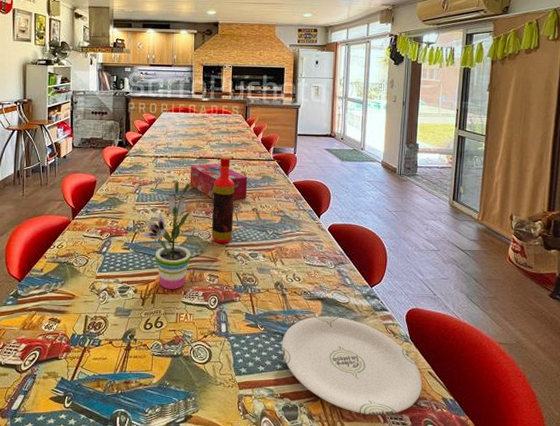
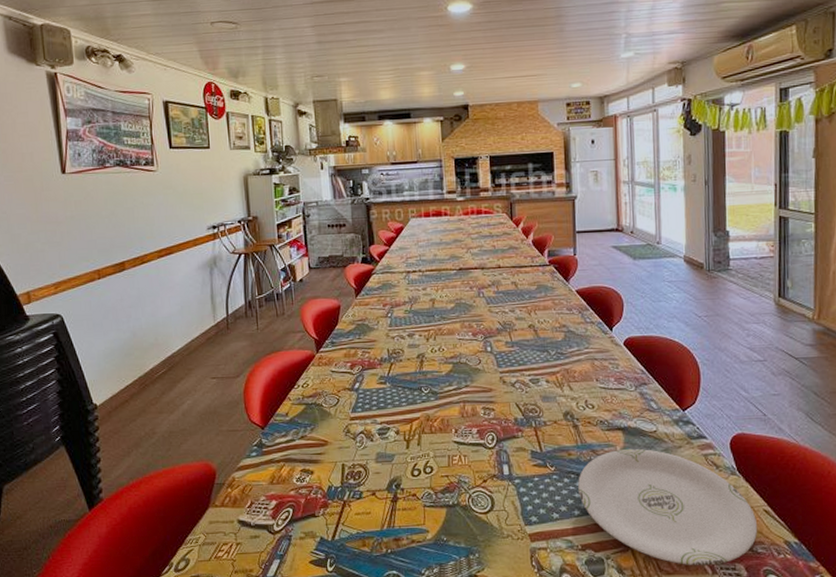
potted plant: present [139,182,192,289] -> none [396,300,460,428]
tissue box: present [190,163,248,201] -> none [449,274,521,317]
bottle: present [212,156,235,243] -> none [479,265,507,369]

